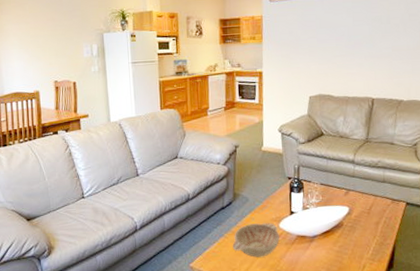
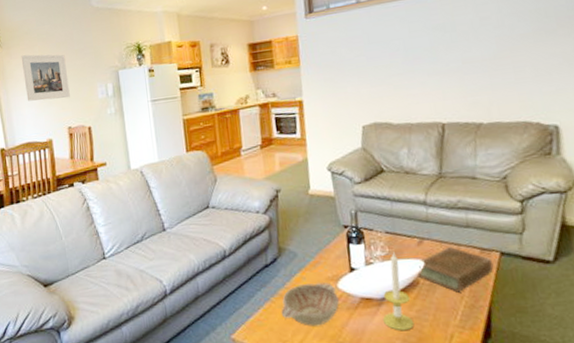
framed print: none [11,12,57,55] -> present [21,54,70,101]
candle: none [312,200,337,262] -> present [382,252,414,331]
book: none [342,196,400,233] -> present [417,246,494,293]

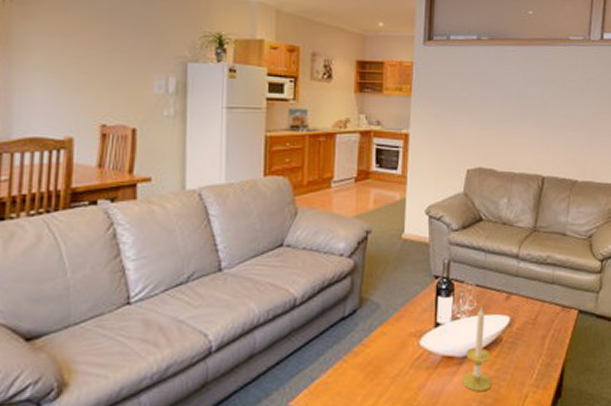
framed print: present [21,54,70,101] -> none [41,18,113,87]
decorative bowl: present [281,282,339,326] -> none [353,339,419,389]
book: present [417,246,494,293] -> none [501,302,571,351]

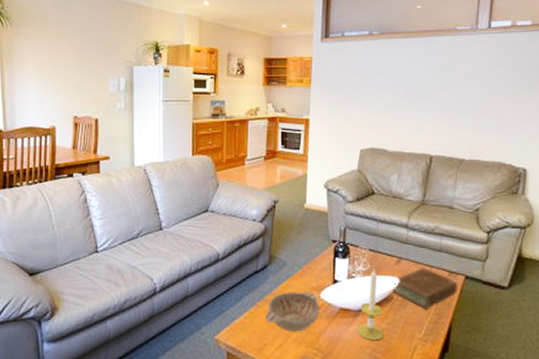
decorative bowl: none [353,339,419,389] -> present [265,292,320,332]
book: none [501,302,571,351] -> present [392,267,458,309]

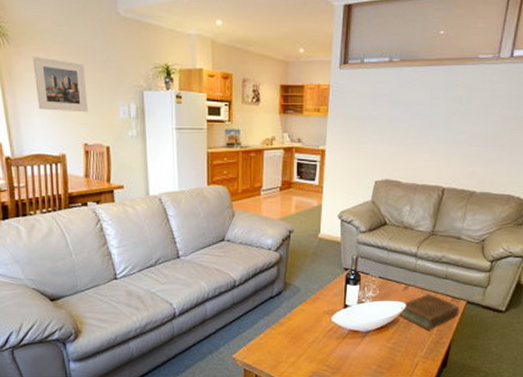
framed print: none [31,37,80,87] -> present [32,57,88,113]
decorative bowl: present [265,292,320,332] -> none [279,316,330,351]
candle: present [356,268,384,341] -> none [364,294,390,359]

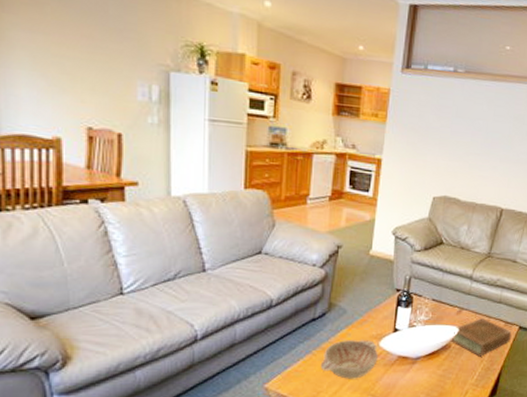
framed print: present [32,57,88,113] -> none [20,12,95,90]
decorative bowl: none [279,316,330,351] -> present [320,340,378,379]

